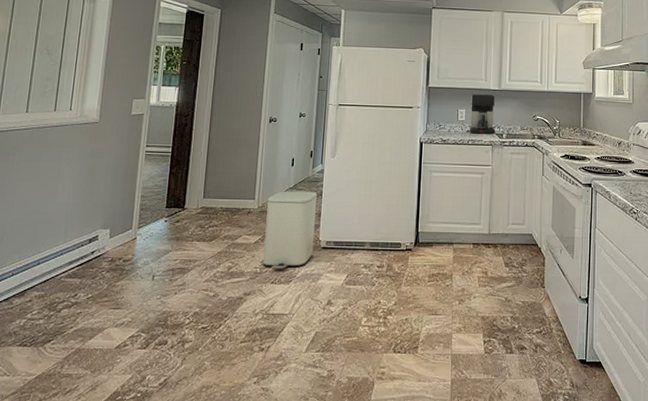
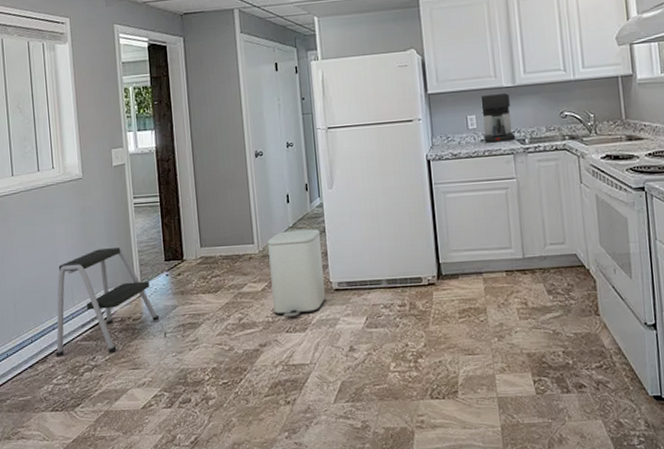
step stool: none [35,191,151,292] -> present [55,248,159,357]

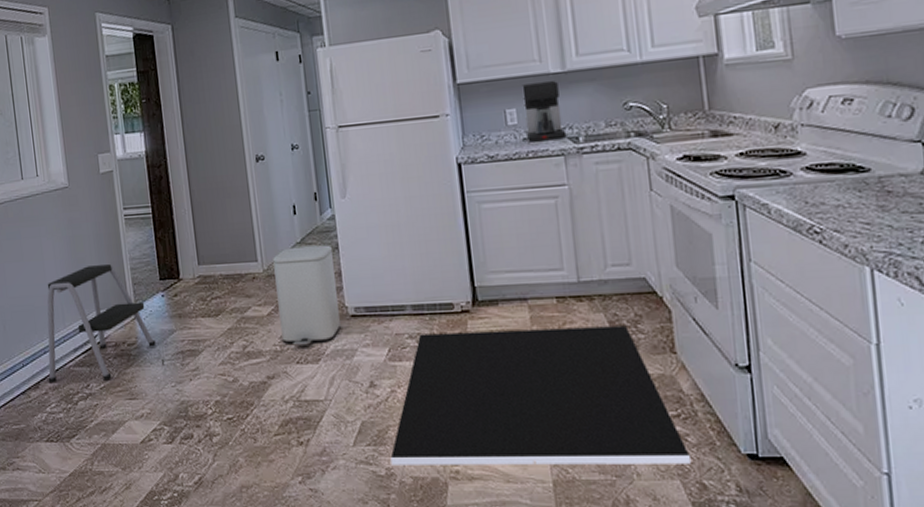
door mat: none [366,293,610,418] -> present [390,325,691,465]

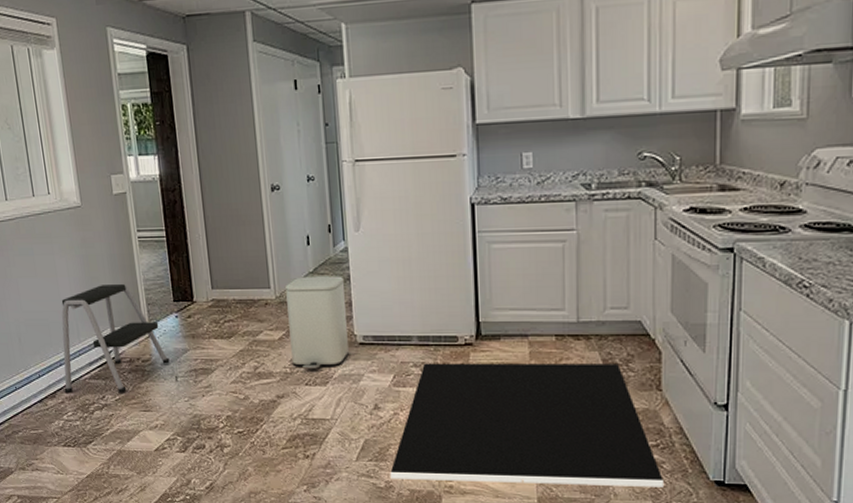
coffee maker: present [522,80,567,142] -> none [540,125,580,187]

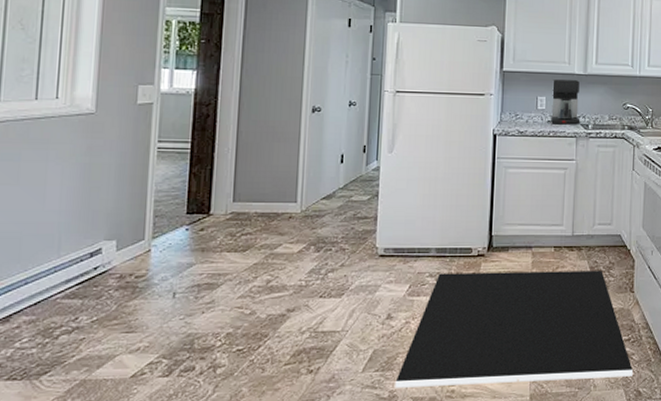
step stool: present [61,284,170,394] -> none [24,195,170,317]
pedal bin: present [285,276,350,369] -> none [309,192,373,281]
coffee maker: none [540,125,580,187] -> present [551,79,581,125]

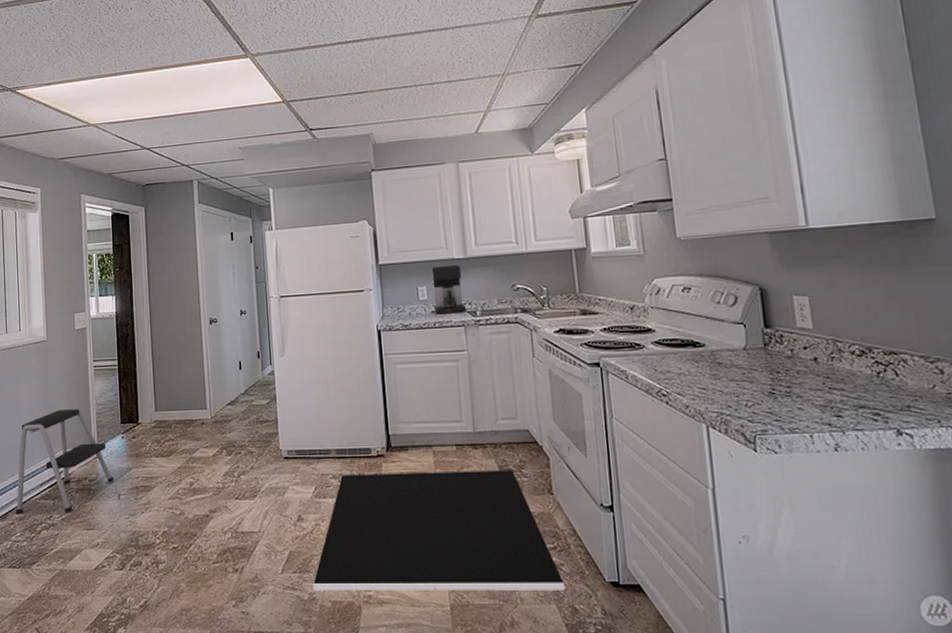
step stool: none [24,195,170,317] -> present [15,409,114,515]

